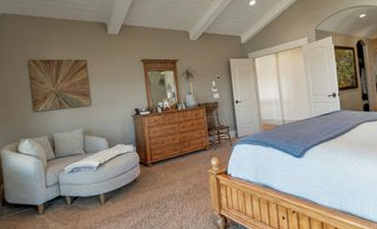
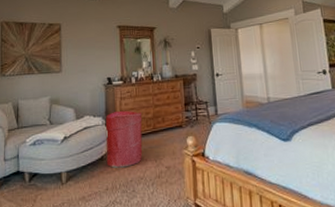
laundry hamper: none [136,137,172,189] -> present [105,110,143,168]

